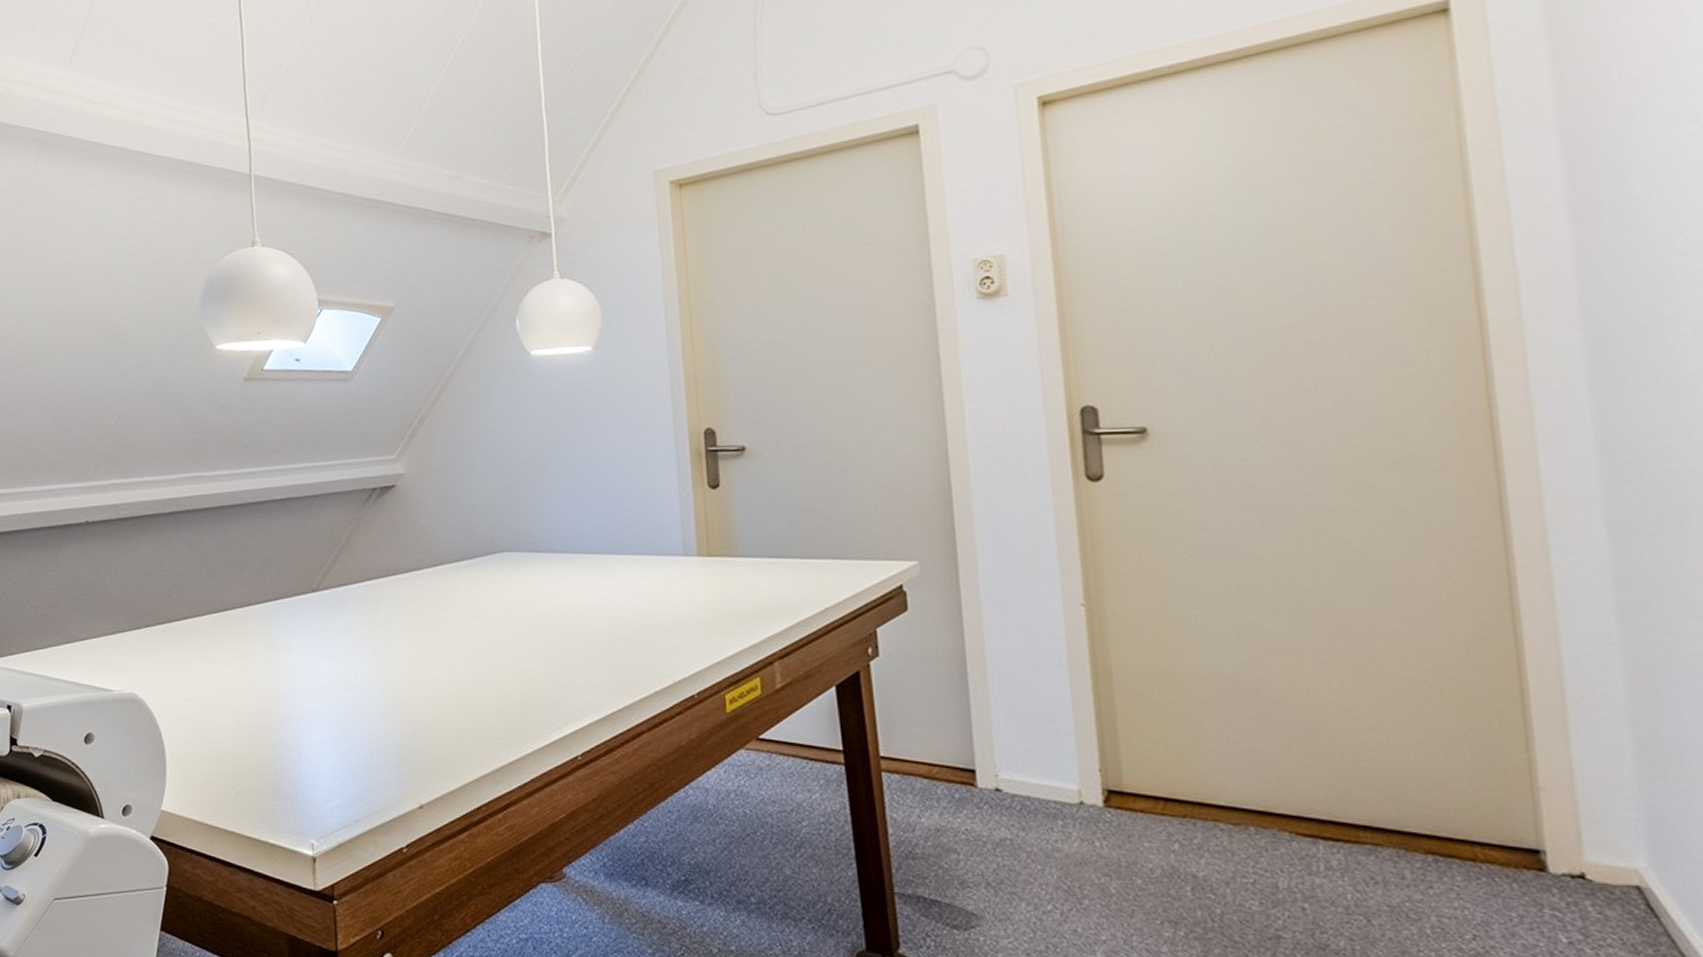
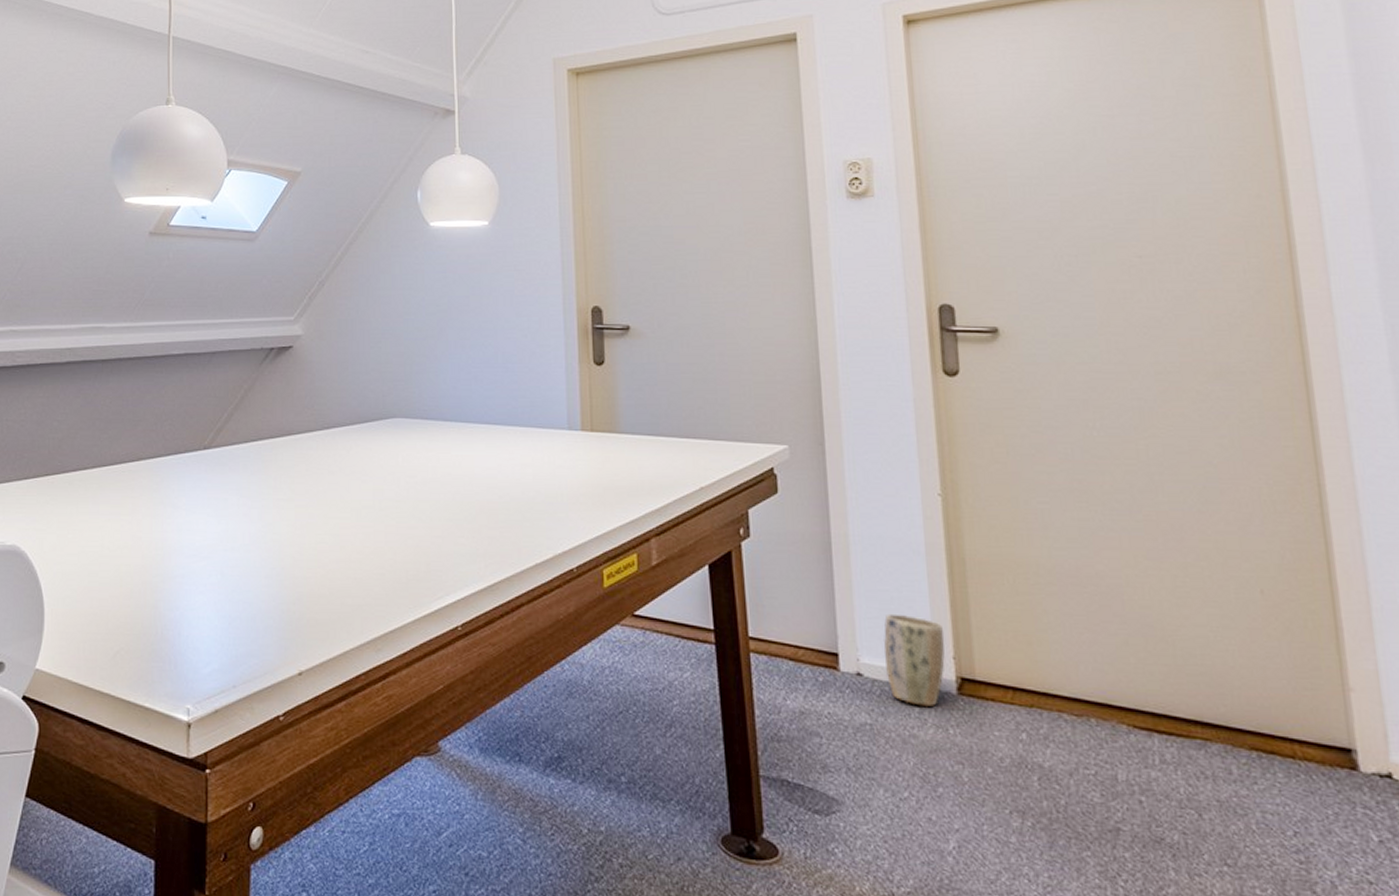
plant pot: none [1024,728,1090,820] -> present [883,613,945,706]

